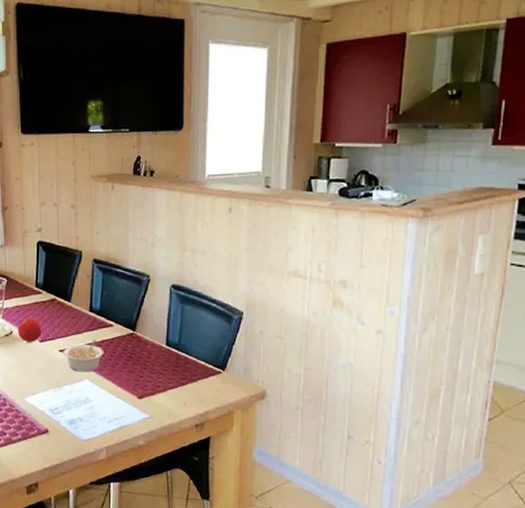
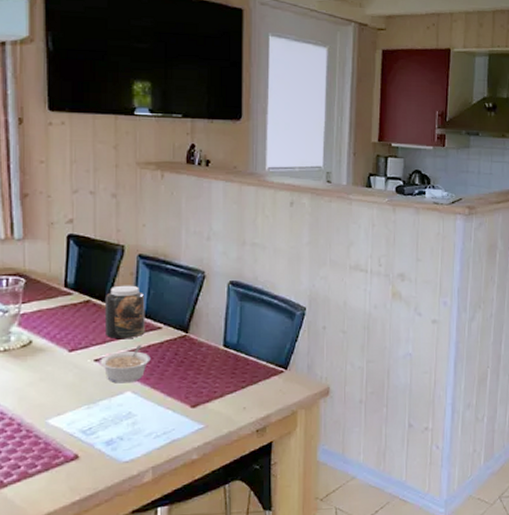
fruit: present [17,318,42,342] -> none [38,323,72,353]
jar: none [67,286,99,334] -> present [104,285,145,340]

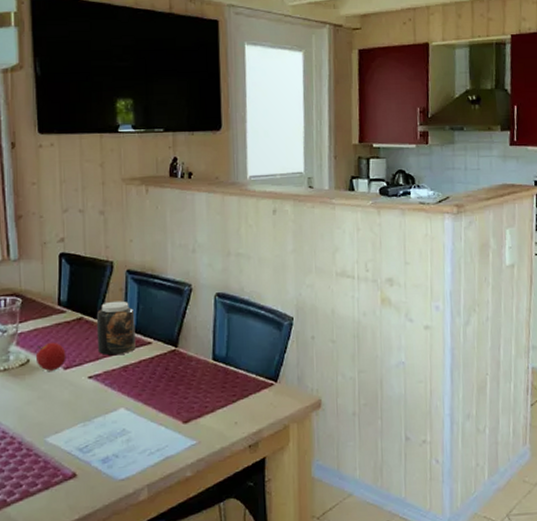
fruit: none [38,323,72,353] -> present [35,342,66,371]
legume: present [100,344,151,384] -> none [93,360,142,400]

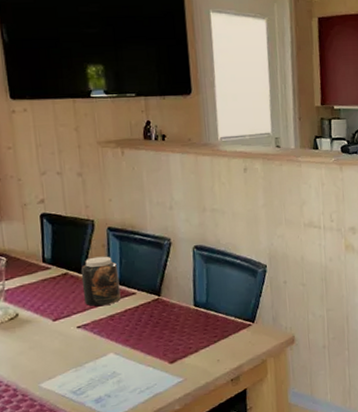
fruit: present [35,342,66,371] -> none [24,296,54,324]

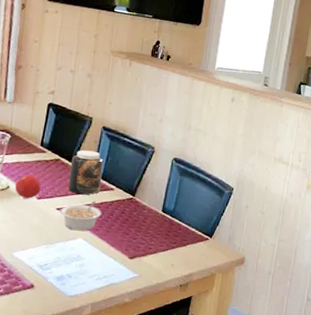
fruit: none [24,296,54,324] -> present [14,175,41,199]
legume: none [82,310,129,347] -> present [60,201,102,231]

